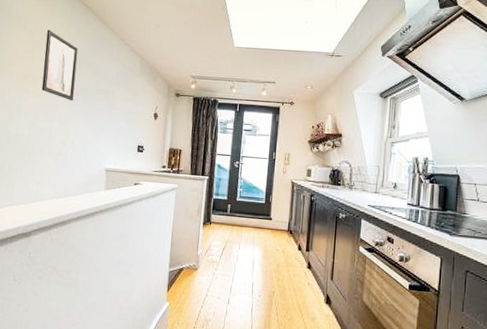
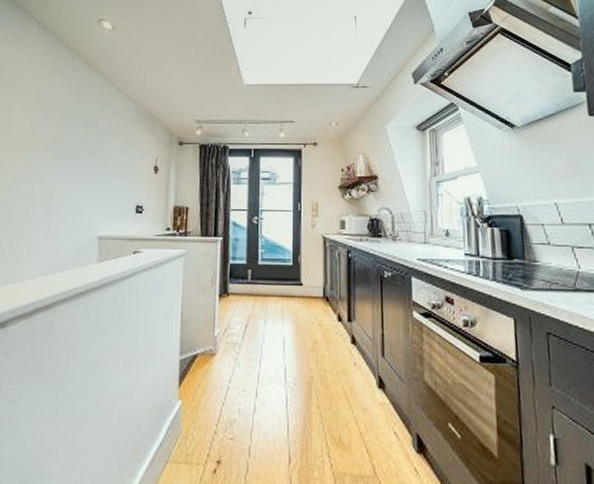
wall art: present [41,29,79,101] -> none [20,79,64,158]

